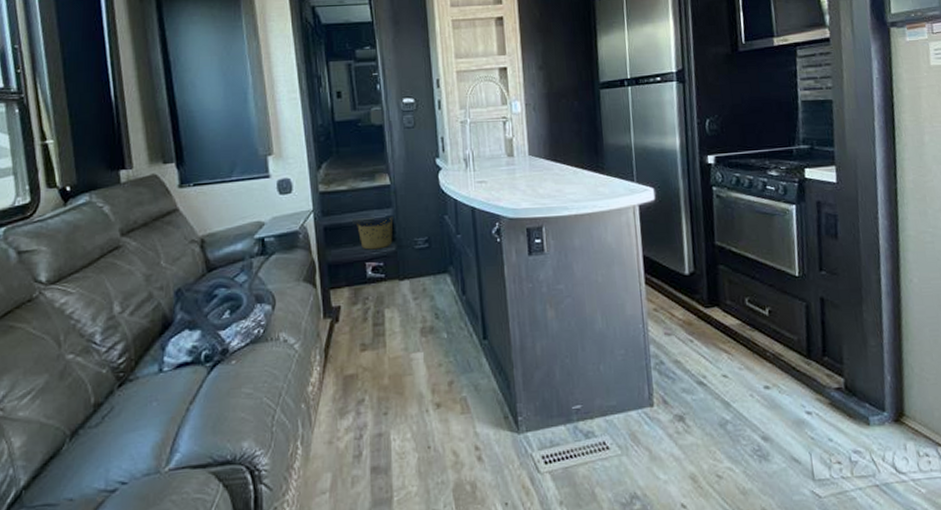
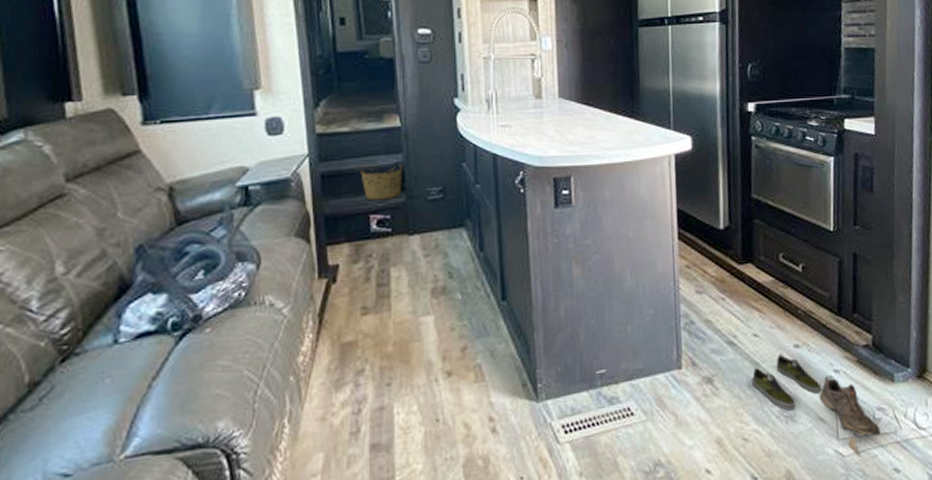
shoe: none [722,395,795,450] -> present [751,355,822,411]
shoe: none [791,417,858,498] -> present [819,375,881,456]

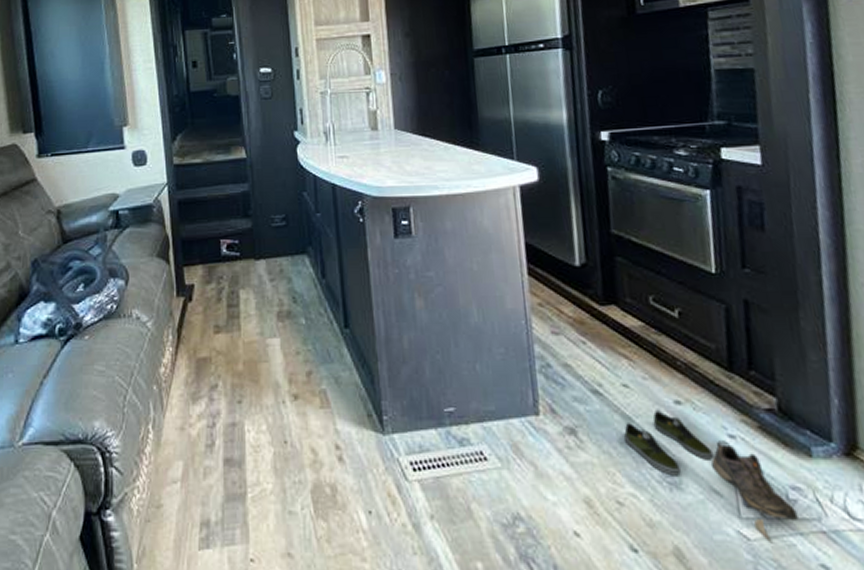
basket: present [360,163,403,201] -> none [211,192,249,226]

